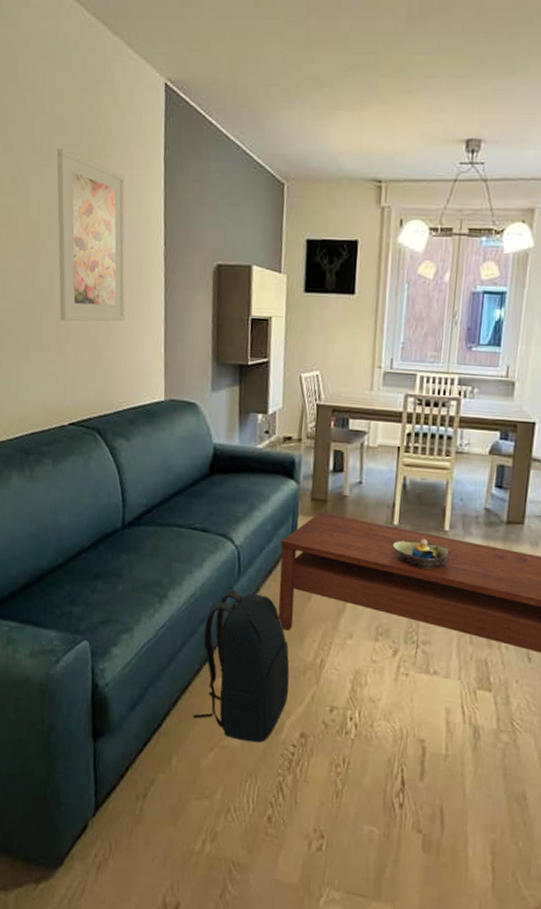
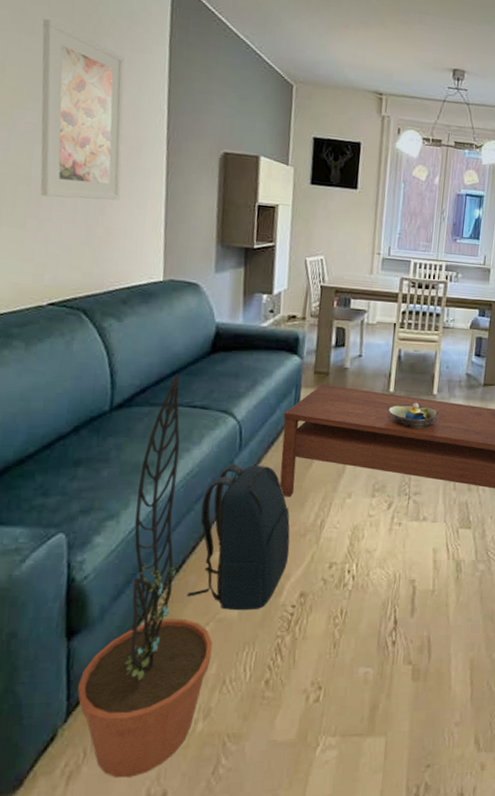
decorative plant: none [103,495,218,881] -> present [78,374,213,778]

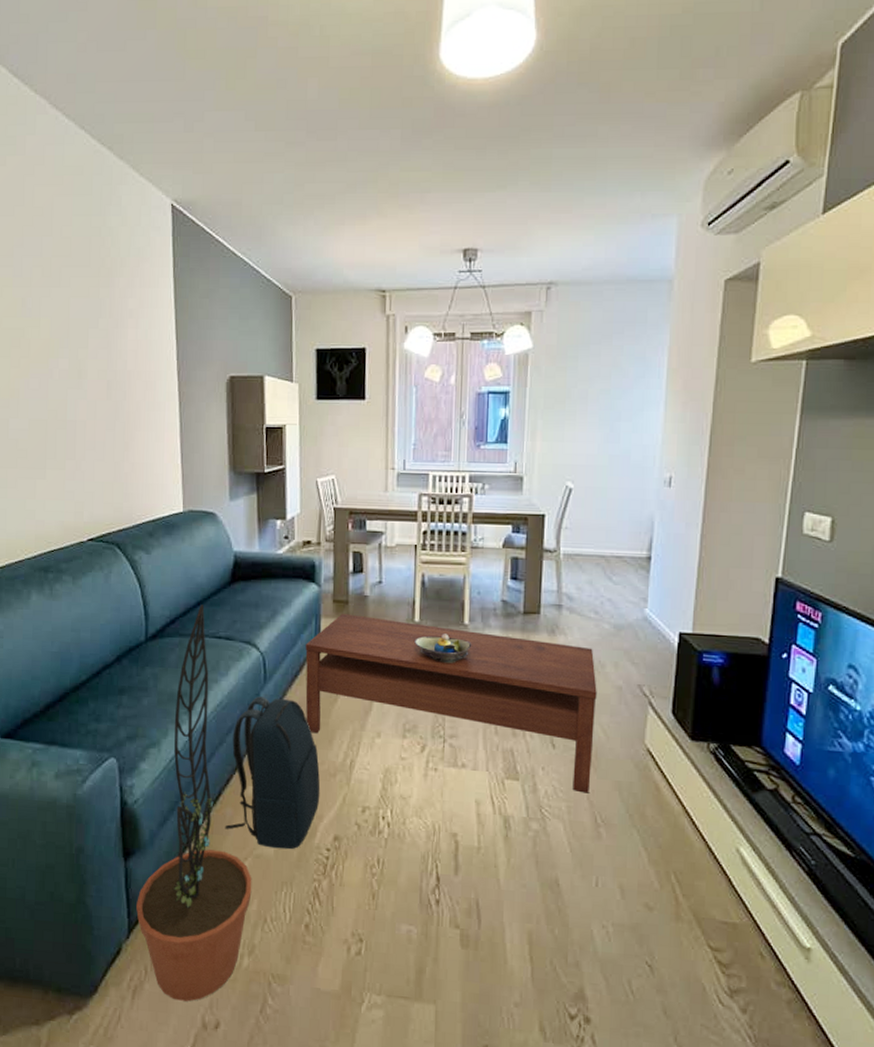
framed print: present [40,19,125,201] -> none [66,270,141,438]

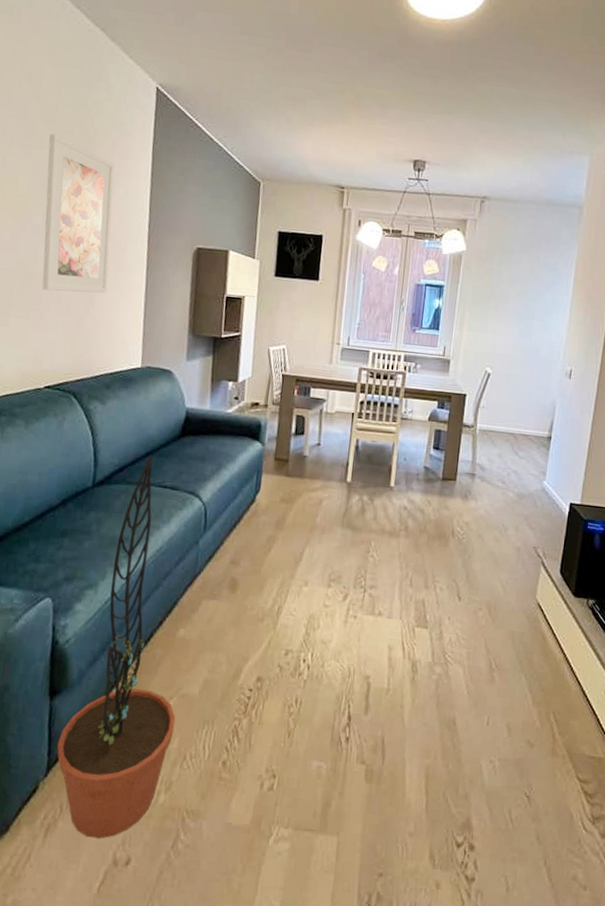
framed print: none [66,270,141,438] -> present [42,134,114,294]
backpack: present [225,696,321,850] -> none [153,544,249,690]
coffee table: present [305,613,597,793] -> none [240,470,500,641]
decorative bowl: present [415,633,472,663] -> none [345,494,396,521]

